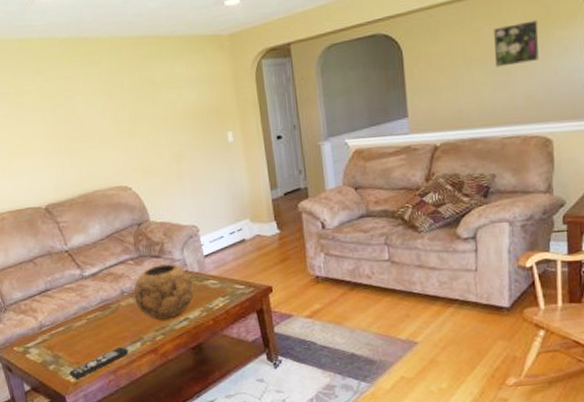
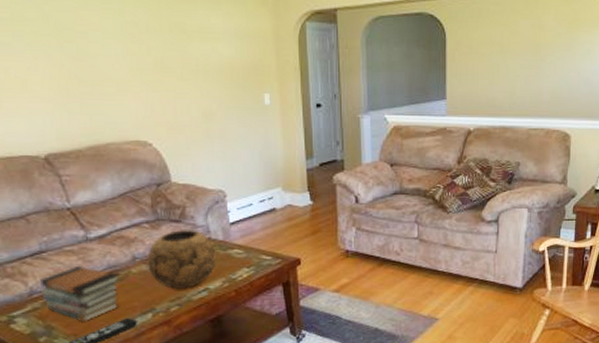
book stack: none [47,302,113,352] -> present [40,266,120,323]
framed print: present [493,20,539,67] -> none [528,21,568,61]

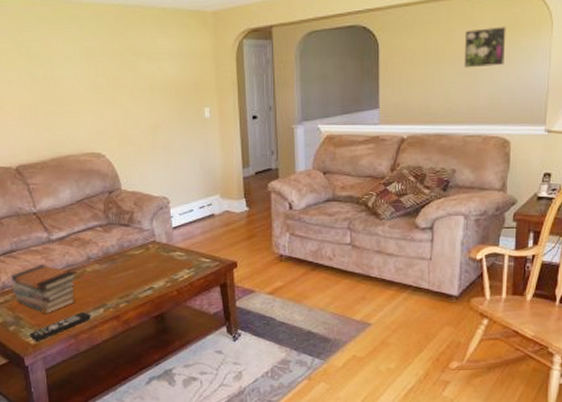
decorative bowl: present [147,230,216,290] -> none [100,233,160,288]
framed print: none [528,21,568,61] -> present [464,26,506,68]

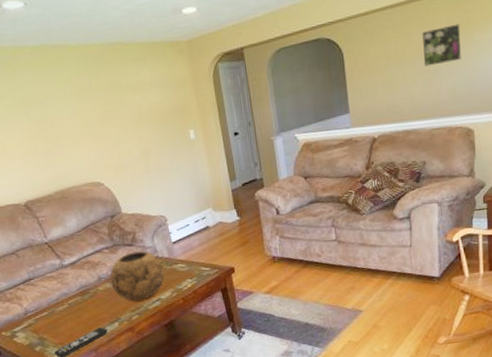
book stack: present [11,265,77,315] -> none [32,288,93,334]
decorative bowl: none [100,233,160,288] -> present [110,251,165,301]

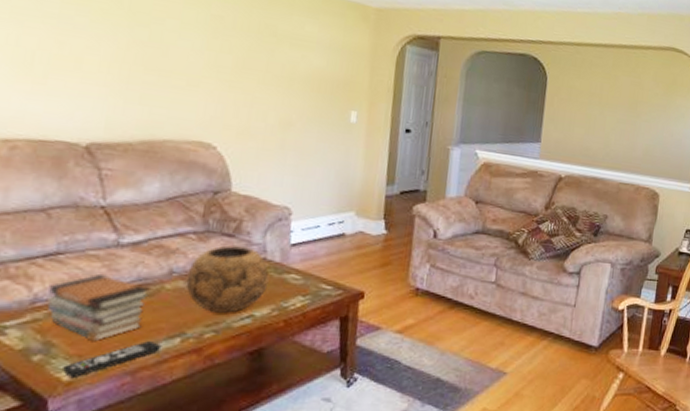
book stack: none [32,288,93,334] -> present [47,275,149,342]
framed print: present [421,23,461,67] -> none [625,81,665,120]

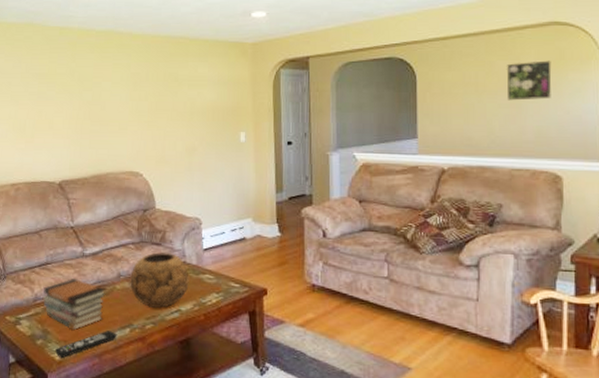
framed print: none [625,81,665,120] -> present [506,60,552,101]

